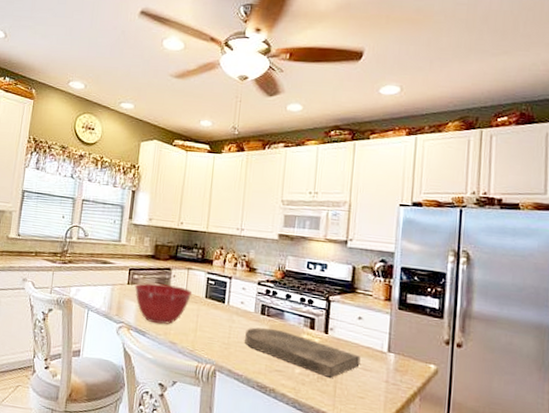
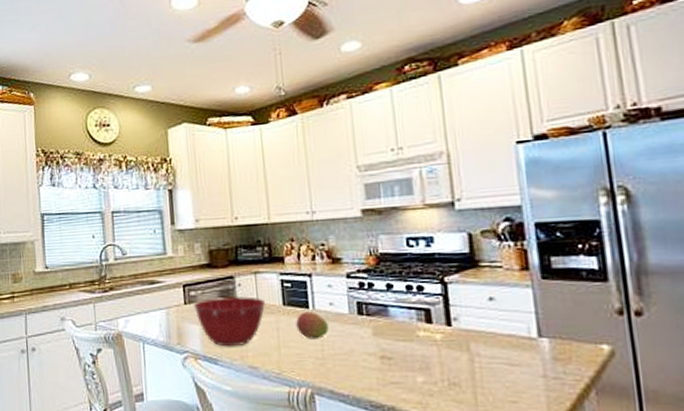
fruit: none [212,305,237,329] -> present [296,311,329,339]
cutting board: present [245,327,361,379] -> none [343,330,503,383]

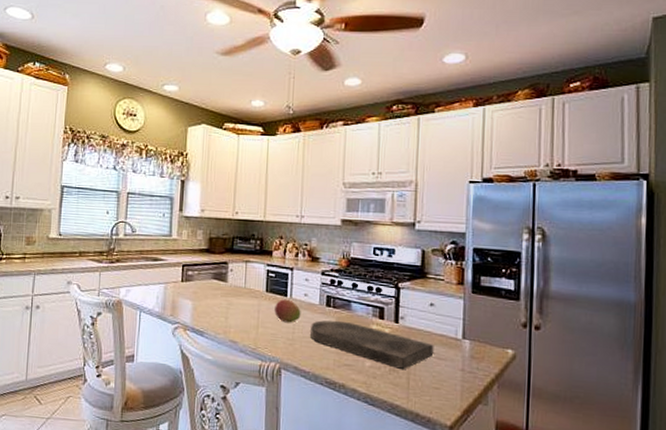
mixing bowl: present [193,295,266,347] -> none [189,279,252,323]
cutting board: none [343,330,503,383] -> present [310,320,434,370]

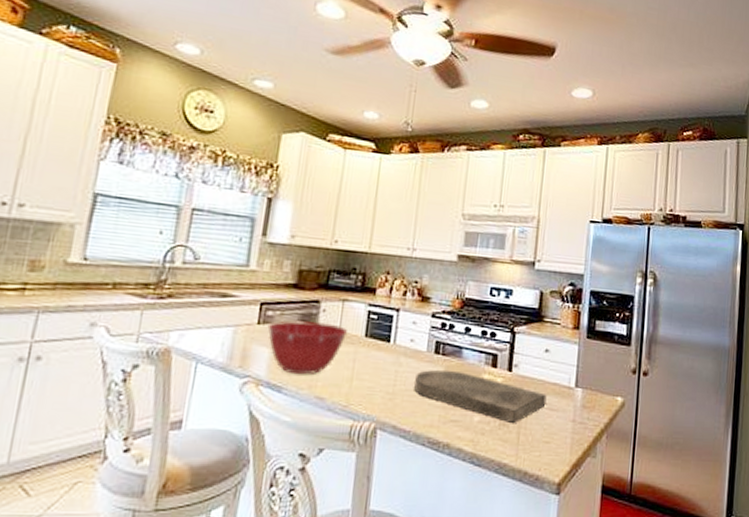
mixing bowl: none [189,279,252,323] -> present [267,320,348,375]
fruit: present [274,299,301,323] -> none [373,345,406,374]

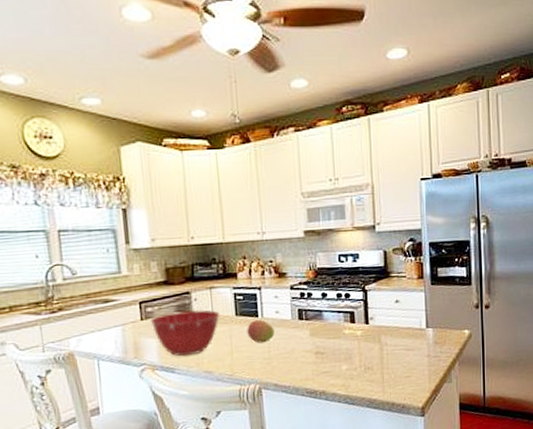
fruit: none [373,345,406,374] -> present [247,319,275,344]
cutting board: present [414,369,547,424] -> none [286,331,403,367]

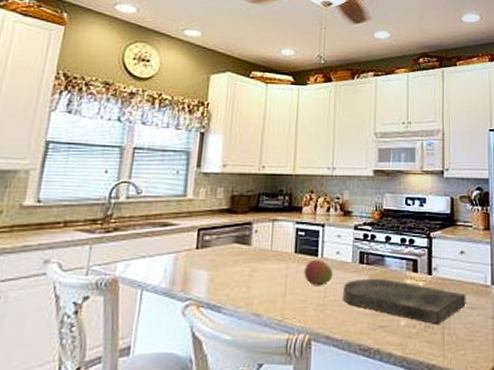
mixing bowl: present [150,309,220,357] -> none [205,242,279,294]
cutting board: none [286,331,403,367] -> present [343,278,466,325]

